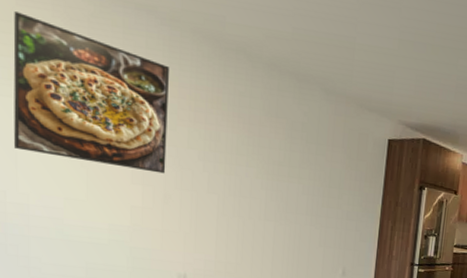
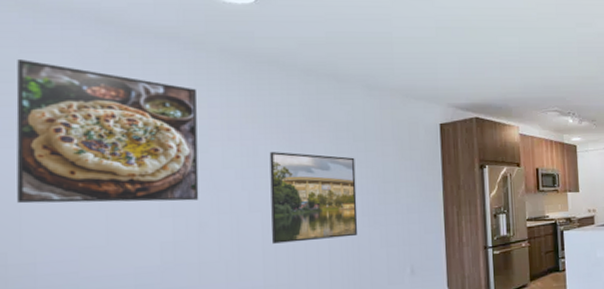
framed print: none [224,140,306,232] -> present [269,152,358,244]

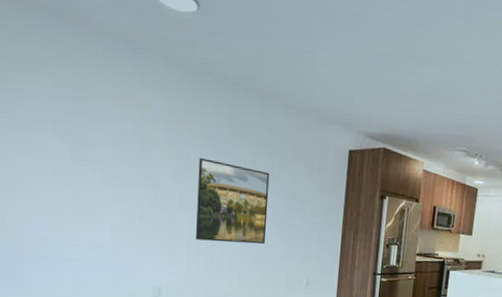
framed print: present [16,60,199,204] -> none [10,51,143,193]

